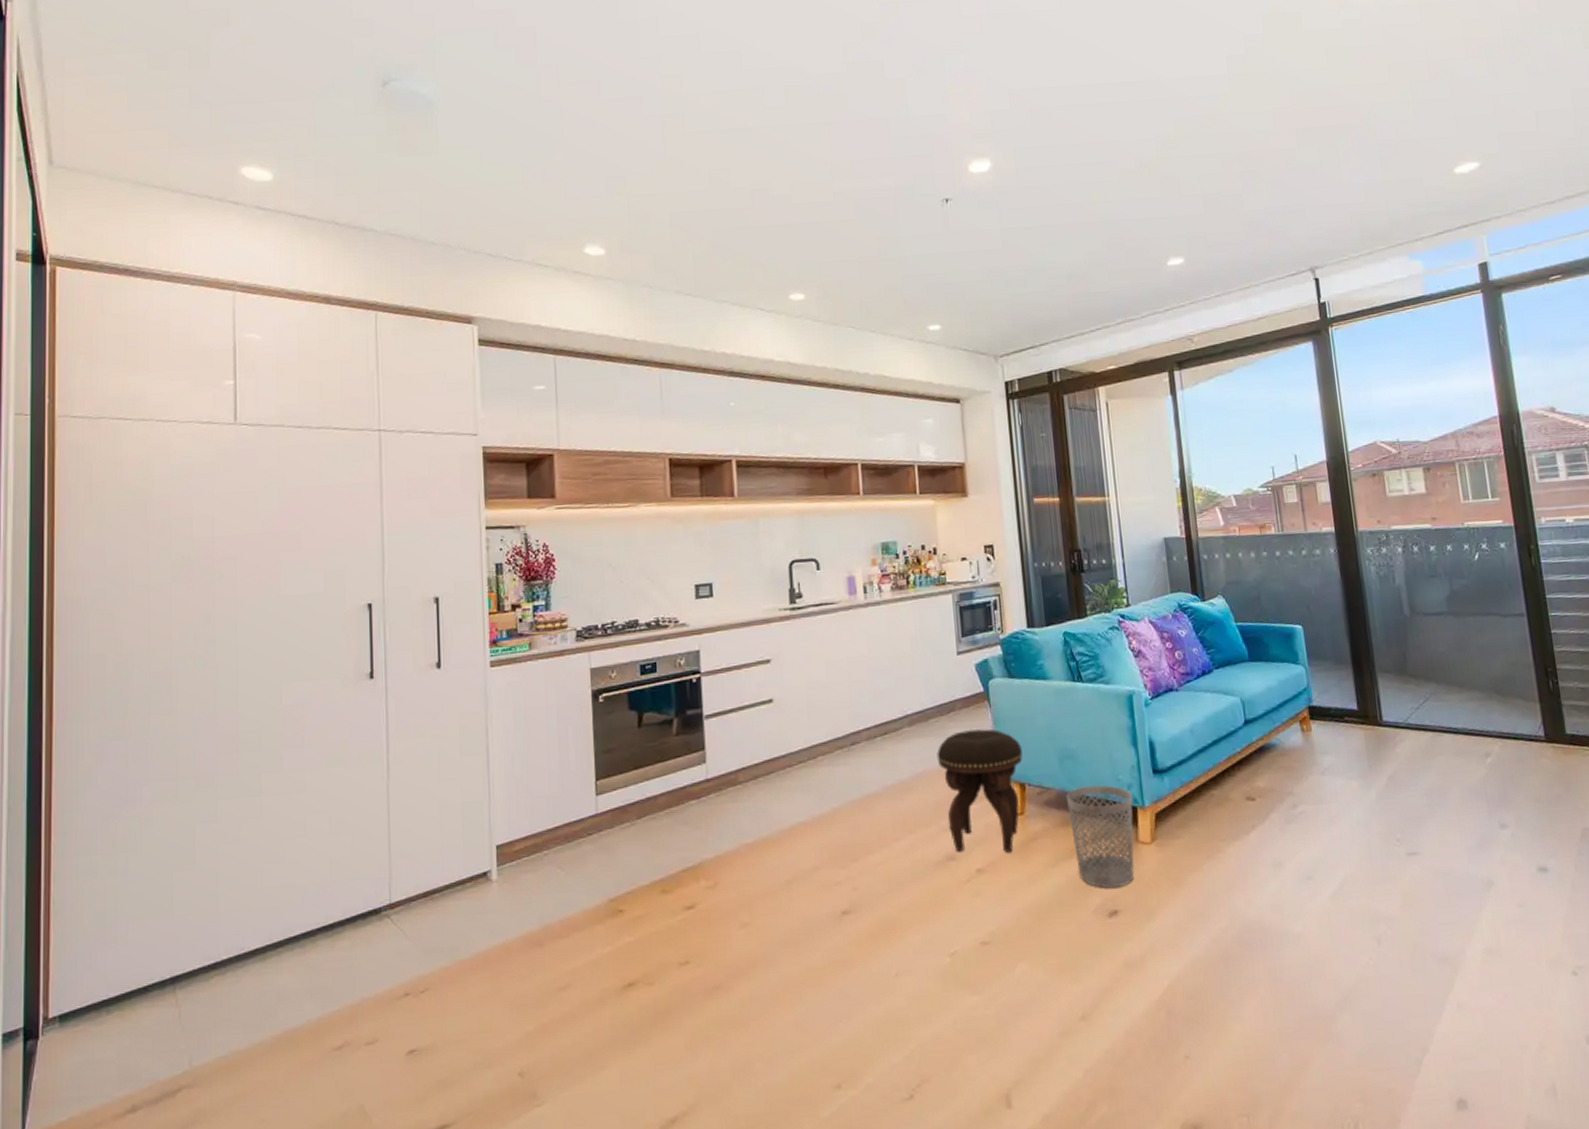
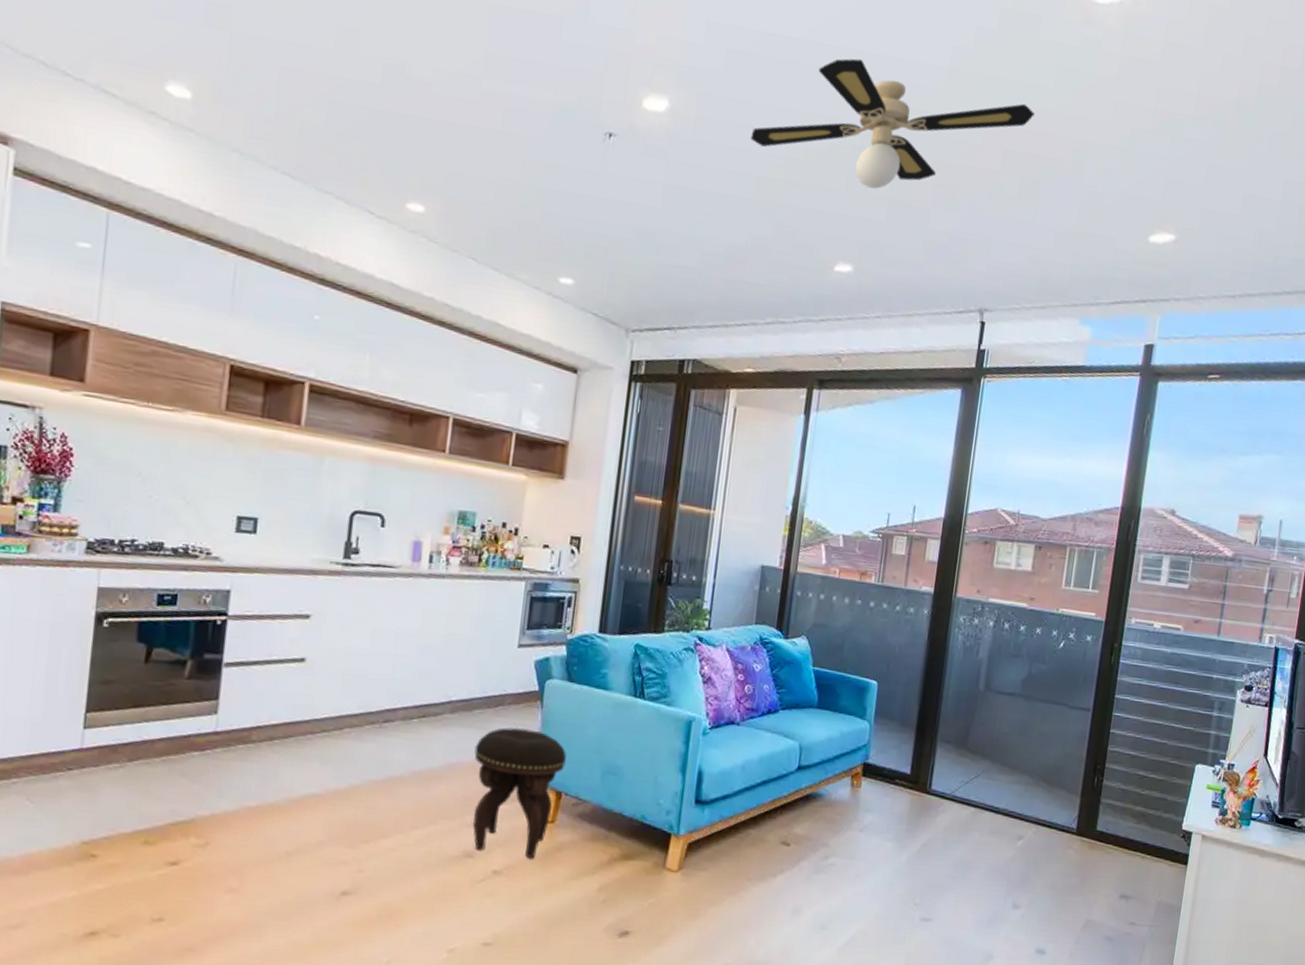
wastebasket: present [1065,785,1134,889] -> none [598,804,669,910]
ceiling fan: none [1067,87,1316,189] -> present [750,58,1035,189]

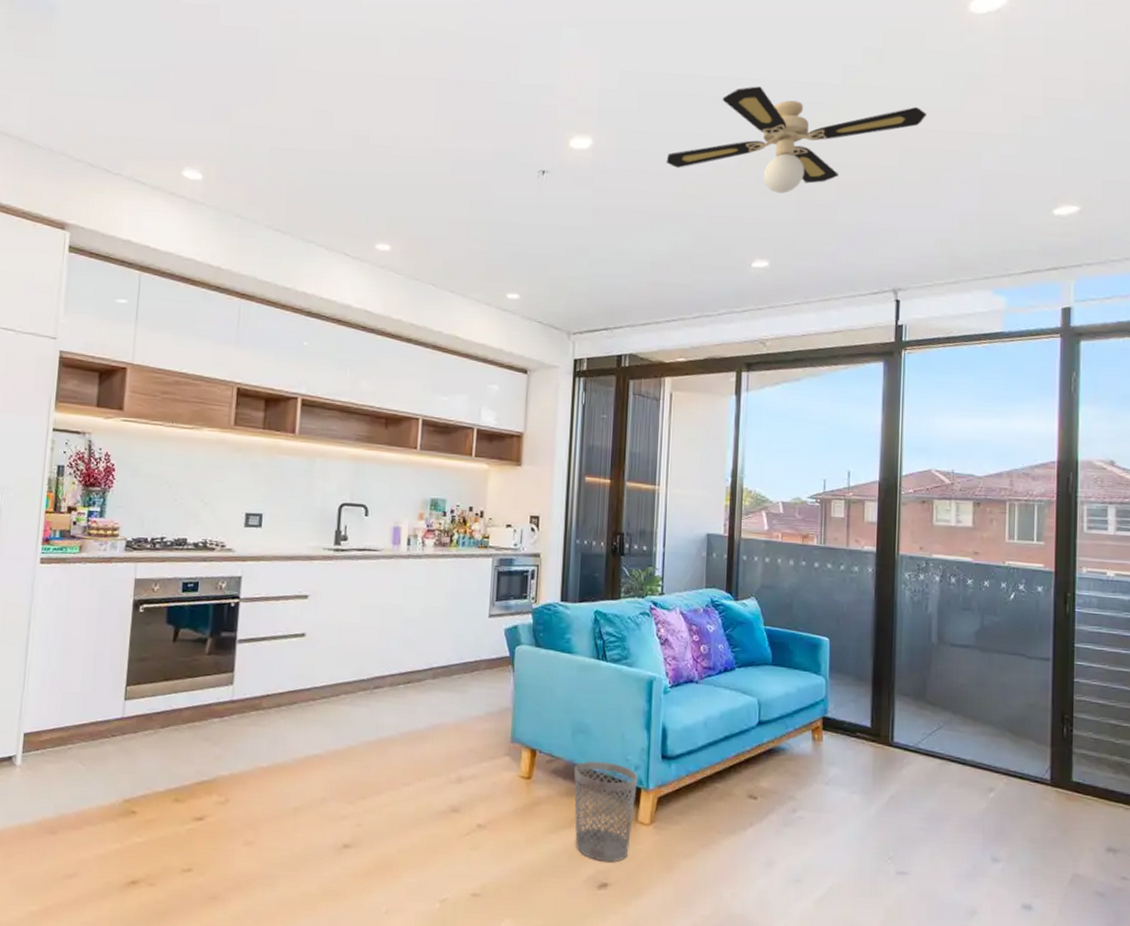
footstool: present [473,727,566,858] -> none [455,690,538,813]
wastebasket: none [598,804,669,910] -> present [573,761,638,862]

